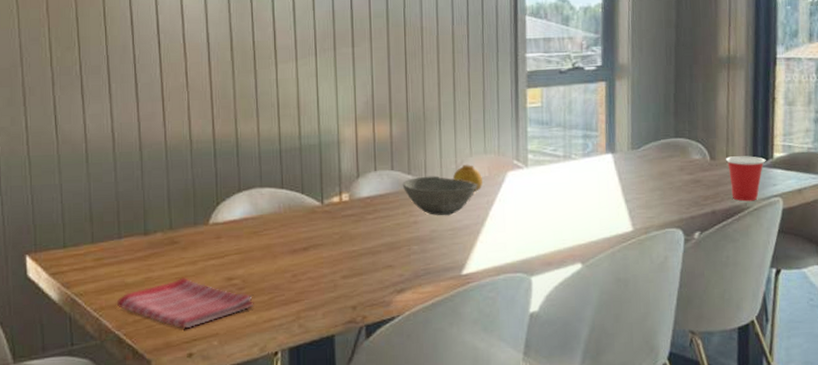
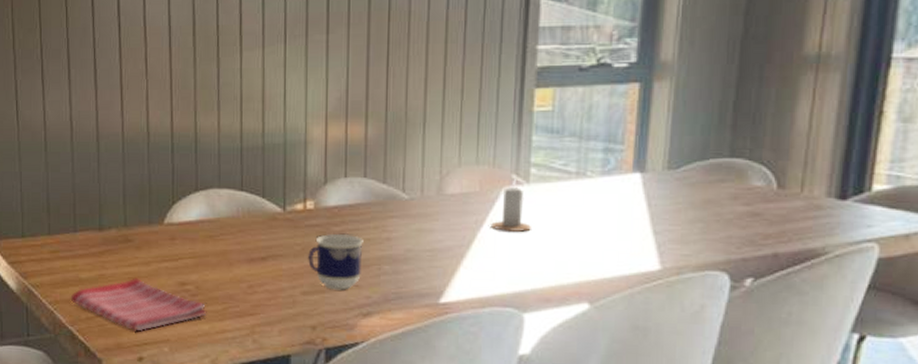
cup: none [346,221,394,272] -> present [308,234,363,290]
bowl: present [402,176,478,216] -> none [375,187,465,234]
fruit: present [452,164,482,193] -> none [435,175,471,210]
candle: none [500,162,532,209] -> present [491,176,531,233]
cup: present [725,156,766,202] -> none [799,185,860,245]

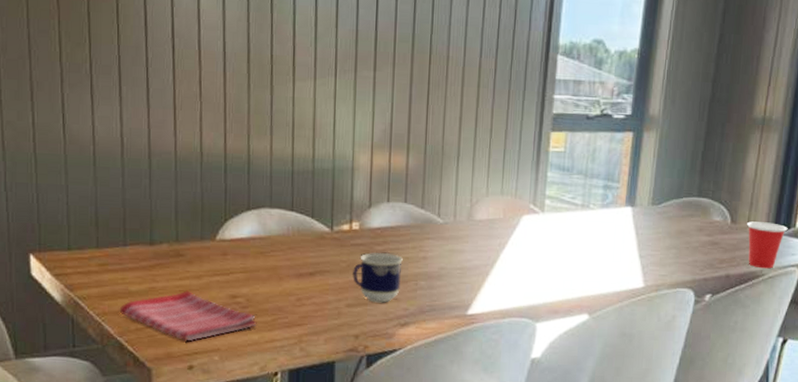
candle: present [491,176,531,233] -> none [512,206,544,254]
cup: none [799,185,860,245] -> present [746,221,788,269]

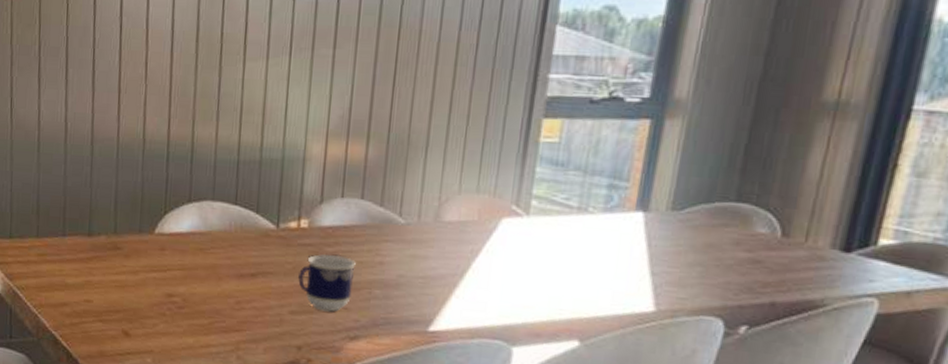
dish towel: present [119,290,257,342] -> none [55,286,193,341]
cup: present [746,221,788,269] -> none [803,235,866,298]

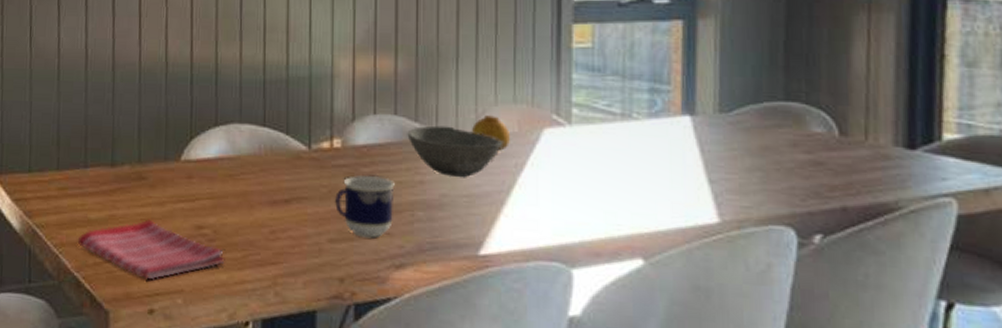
dish towel: none [55,286,193,341] -> present [77,219,225,281]
bowl: none [371,211,463,261] -> present [407,125,503,178]
fruit: none [432,202,470,239] -> present [471,114,510,152]

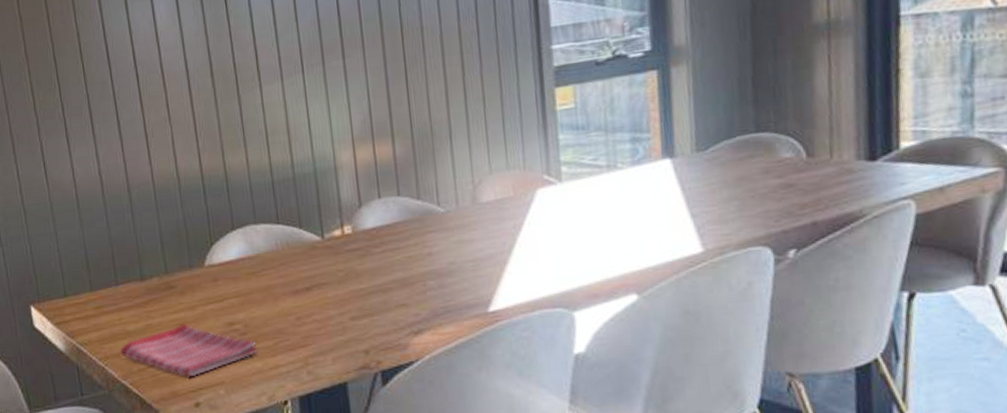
cup: present [335,176,395,238] -> none [352,255,407,312]
bowl: present [407,125,503,178] -> none [411,199,501,245]
fruit: present [471,114,510,152] -> none [470,183,507,217]

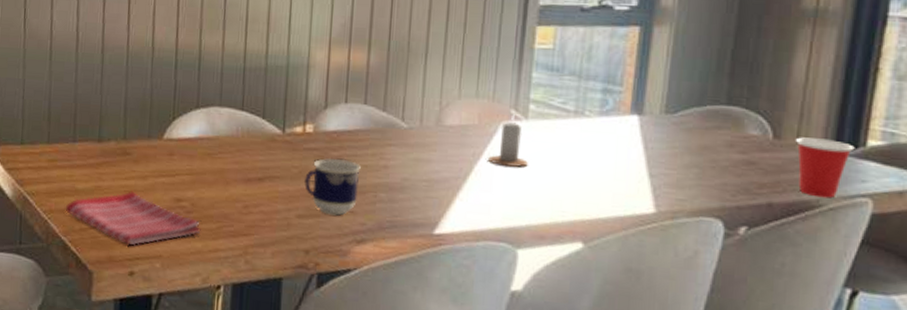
cup: none [352,255,407,312] -> present [305,159,361,216]
candle: none [529,176,570,233] -> present [488,111,528,167]
cup: none [828,148,889,208] -> present [795,137,855,199]

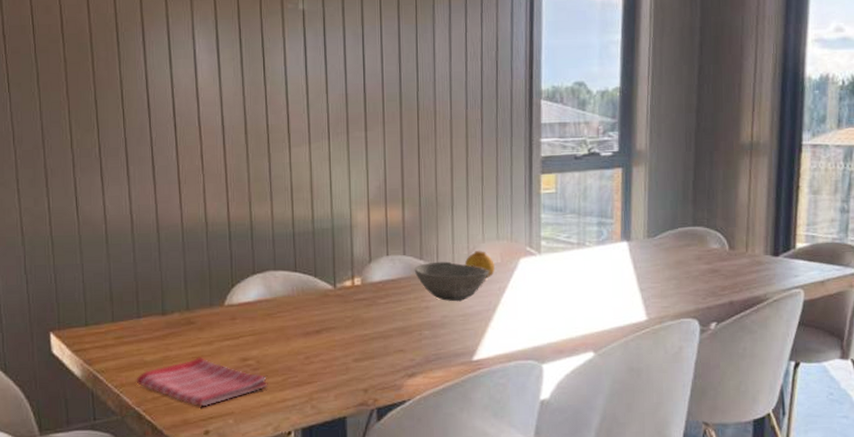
cup: present [305,159,361,216] -> none [358,306,406,355]
bowl: none [375,115,464,165] -> present [414,261,490,302]
fruit: none [434,107,470,142] -> present [464,250,495,279]
candle: present [488,111,528,167] -> none [512,248,544,296]
cup: present [795,137,855,199] -> none [745,246,788,293]

